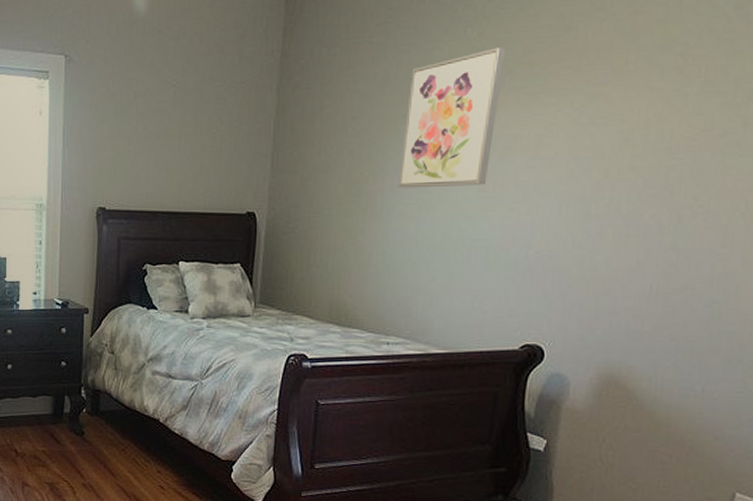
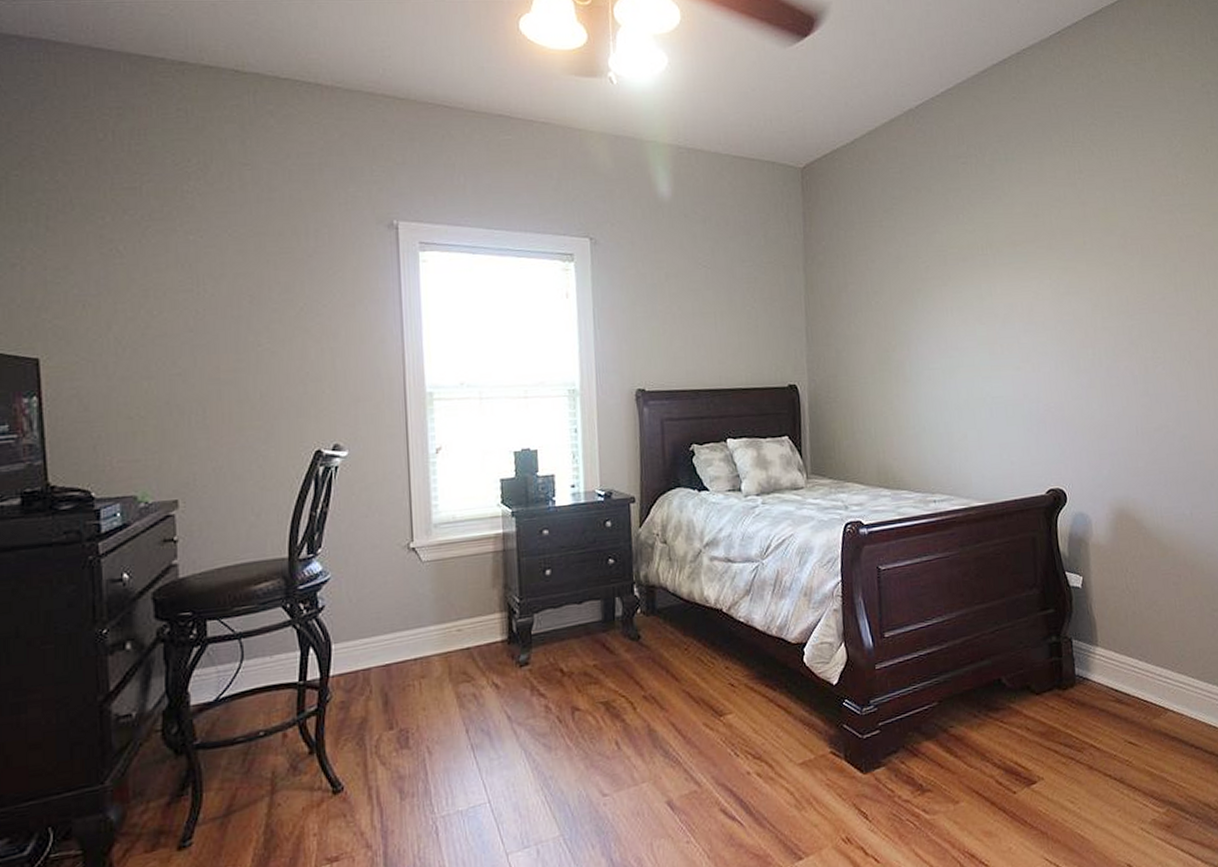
wall art: present [397,46,505,189] -> none [919,230,995,355]

